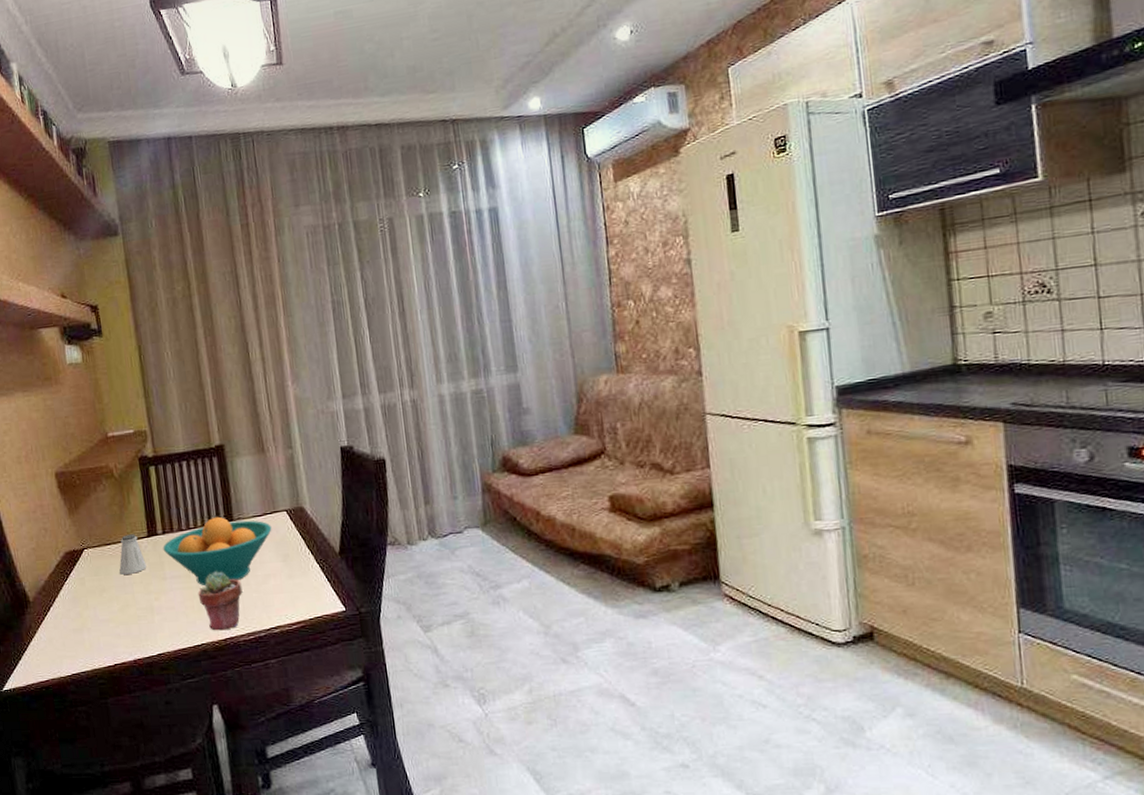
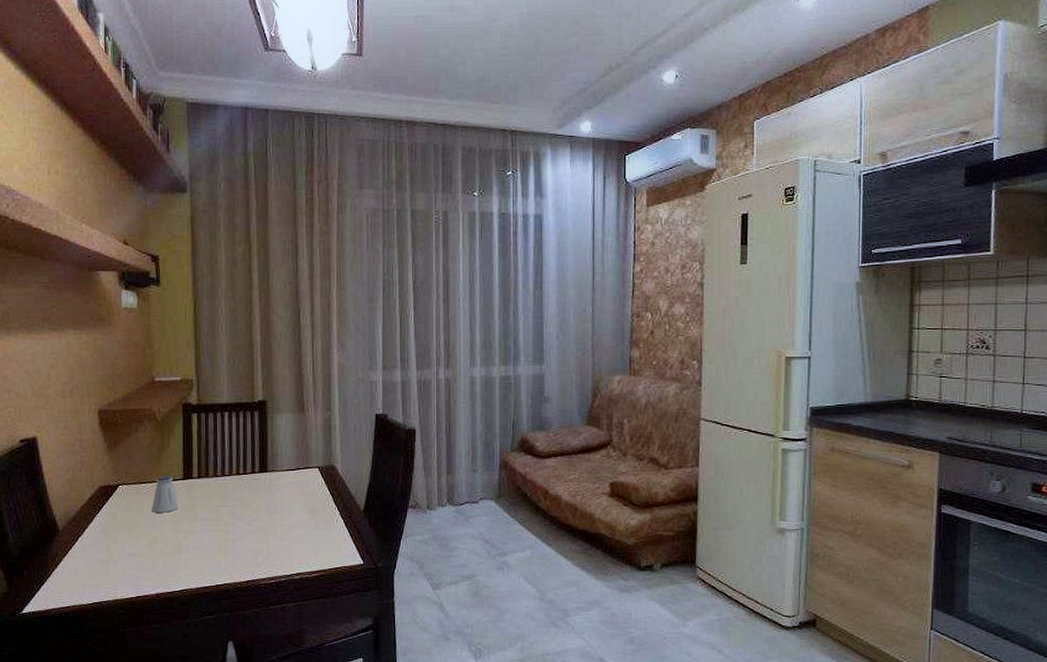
fruit bowl: present [163,516,272,586] -> none [196,466,303,531]
potted succulent: present [198,571,243,631] -> none [226,517,269,573]

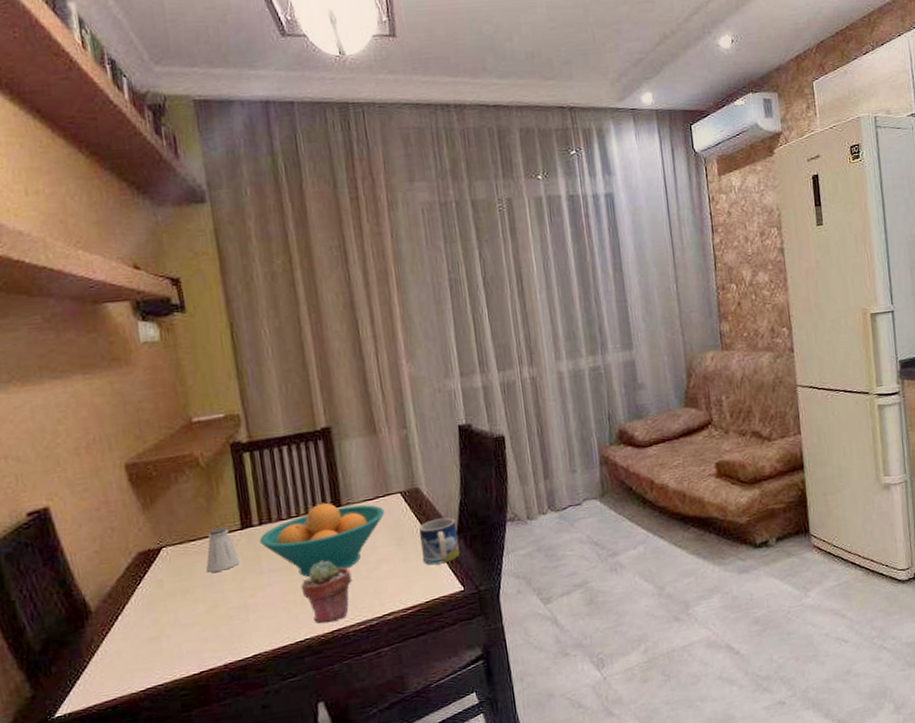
fruit bowl: none [196,466,303,531] -> present [259,502,385,578]
potted succulent: none [226,517,269,573] -> present [300,560,352,624]
mug: none [330,496,364,537] -> present [418,517,460,565]

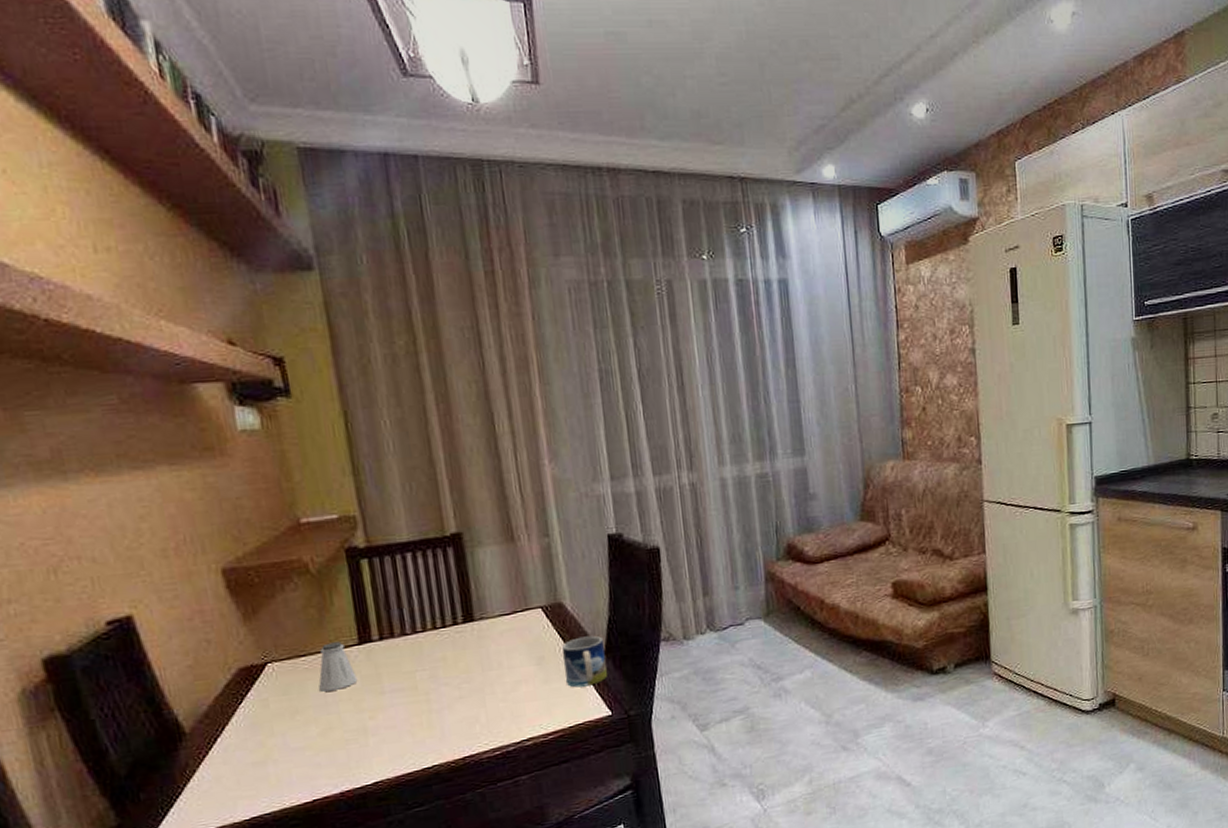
fruit bowl: present [259,502,385,578] -> none [380,616,524,699]
potted succulent: present [300,560,352,624] -> none [427,680,486,749]

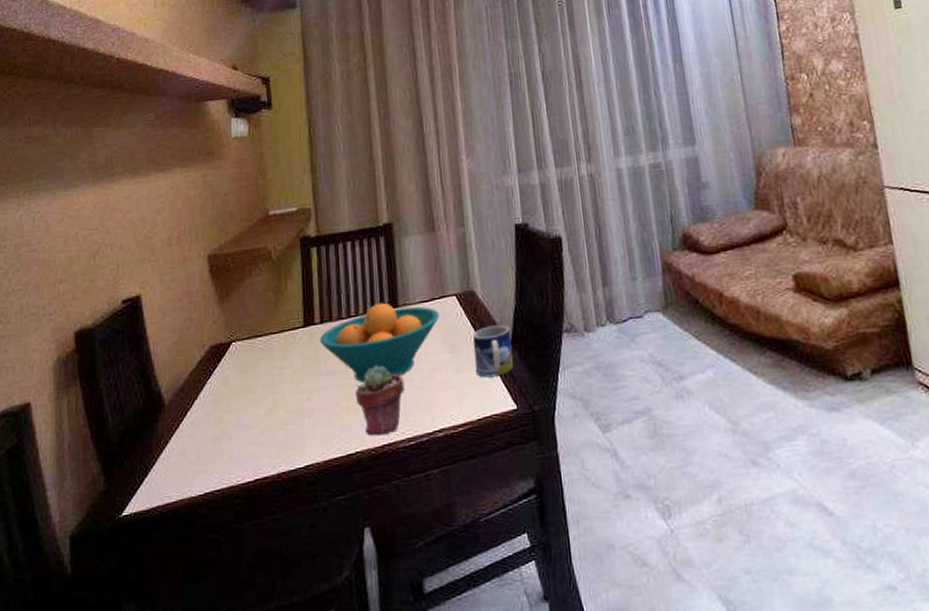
saltshaker: present [319,641,358,692] -> none [269,323,300,371]
fruit bowl: none [380,616,524,699] -> present [319,302,440,383]
potted succulent: none [427,680,486,749] -> present [355,365,405,436]

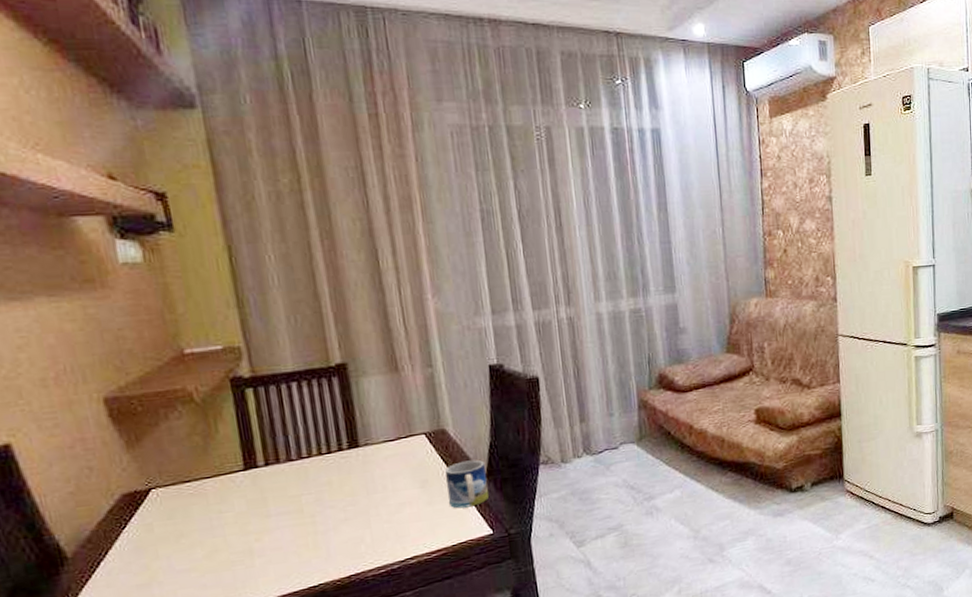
fruit bowl: present [319,302,440,383] -> none [265,443,408,521]
potted succulent: present [355,365,405,436] -> none [313,503,371,568]

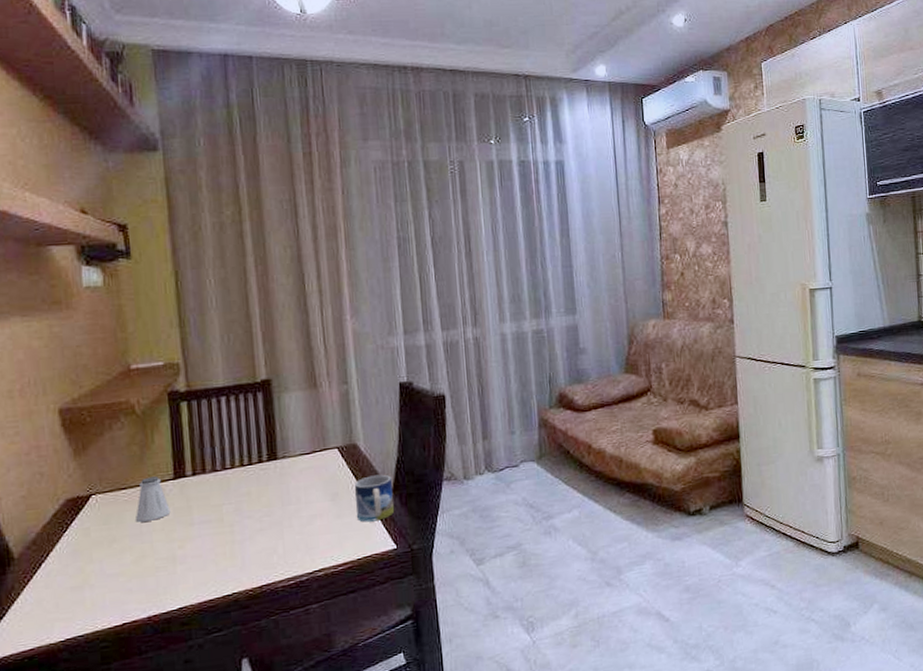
saltshaker: none [204,467,244,516] -> present [136,476,171,522]

